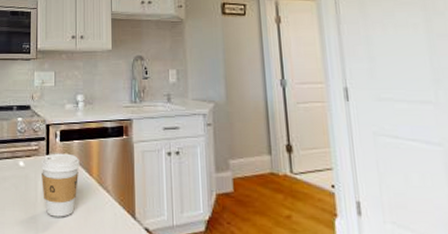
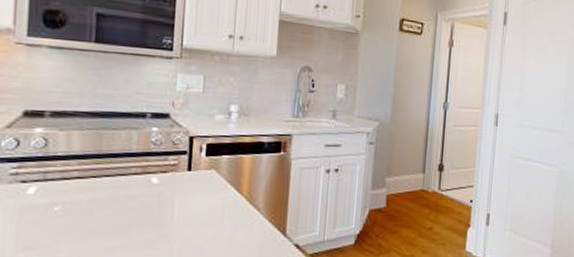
coffee cup: present [41,153,80,217] -> none [179,169,228,237]

